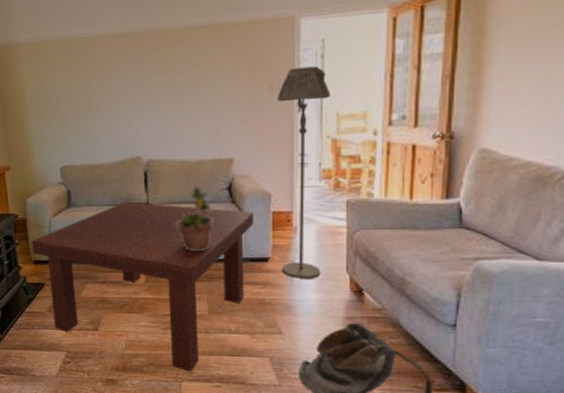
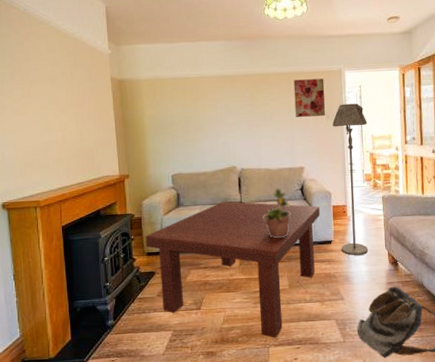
wall art: none [222,30,268,89] -> present [293,78,325,117]

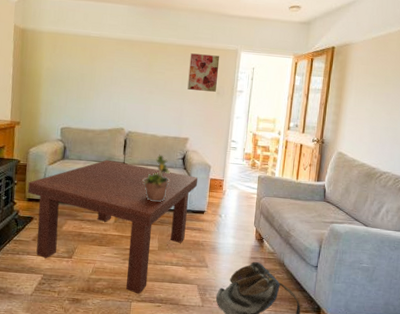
floor lamp: present [332,103,369,255] -> none [213,83,255,228]

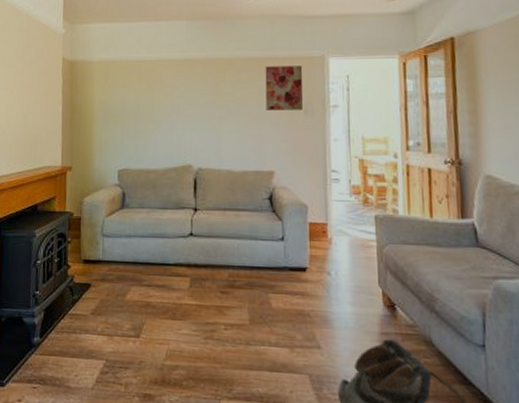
coffee table: present [28,159,198,295] -> none [83,205,293,389]
potted plant: present [142,154,170,202] -> none [221,195,255,257]

